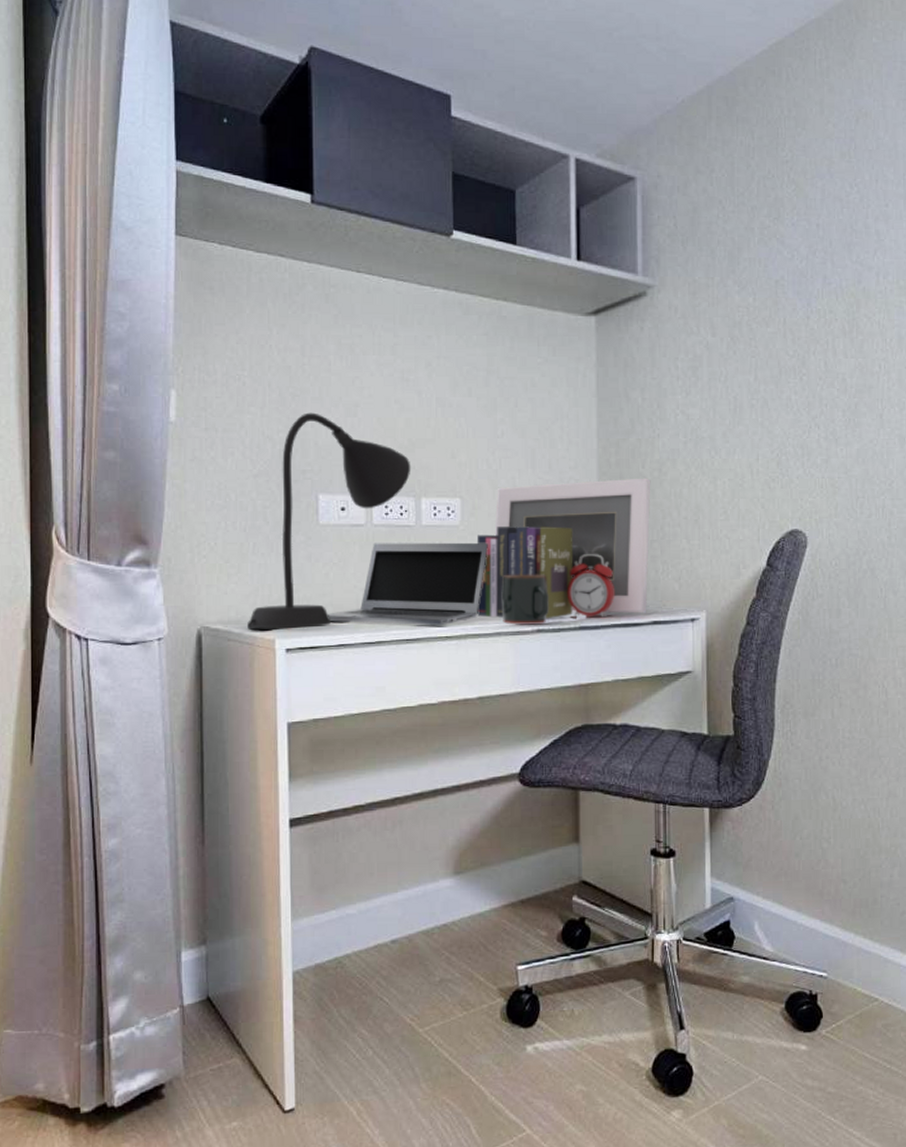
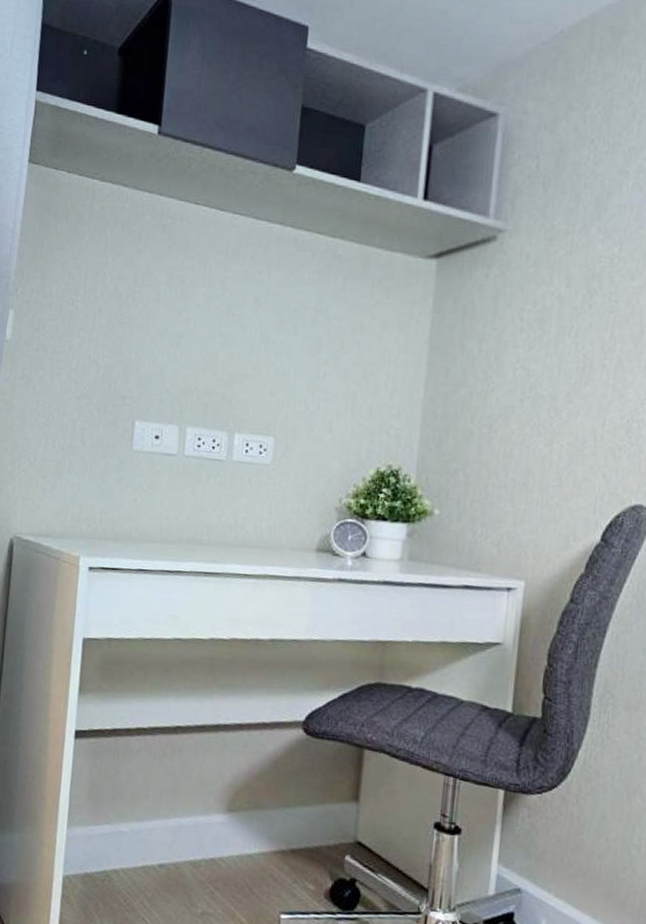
desk lamp: present [246,412,411,630] -> none [55,340,228,550]
laptop: present [326,542,489,626] -> none [130,473,299,563]
books: present [476,526,573,620] -> none [278,469,387,570]
picture frame: present [494,478,651,614] -> none [305,429,479,576]
mug: present [501,574,549,625] -> none [303,518,355,574]
alarm clock: present [567,553,614,618] -> none [374,506,426,575]

